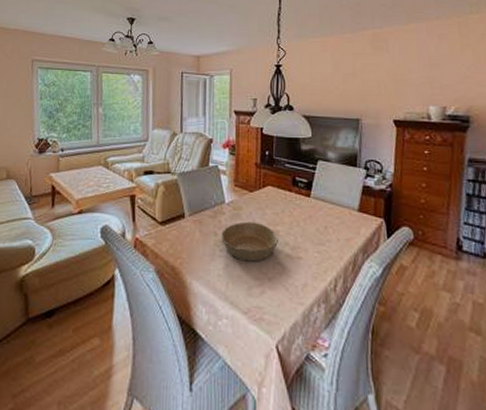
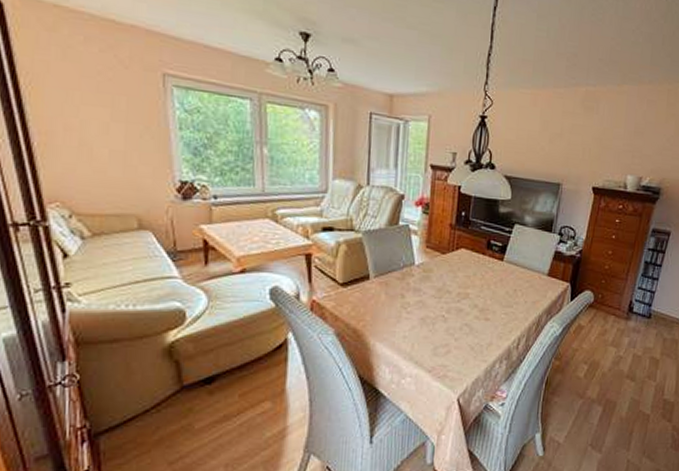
bowl: present [220,221,279,262] -> none [407,284,469,324]

